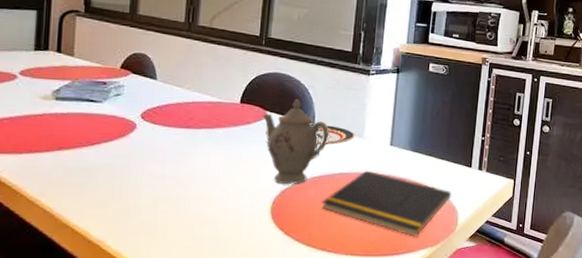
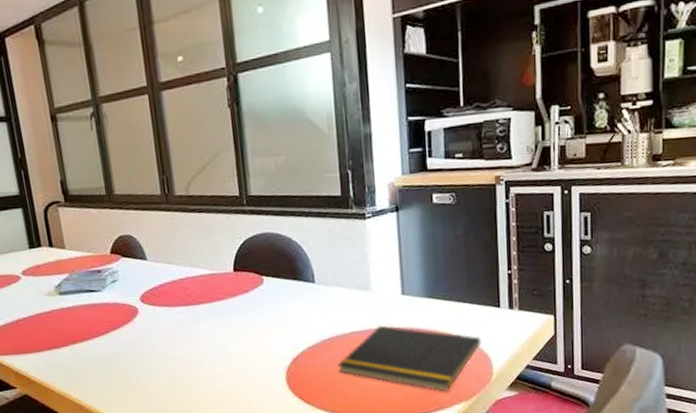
teapot: present [262,99,330,184] -> none [258,258,333,351]
plate: present [264,124,355,145] -> none [264,281,361,305]

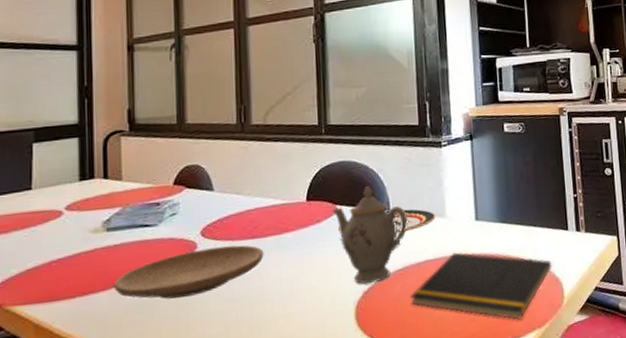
plate: none [72,311,199,356] -> present [113,245,264,299]
teapot: none [258,258,333,351] -> present [332,186,408,284]
plate: none [264,281,361,305] -> present [337,209,436,234]

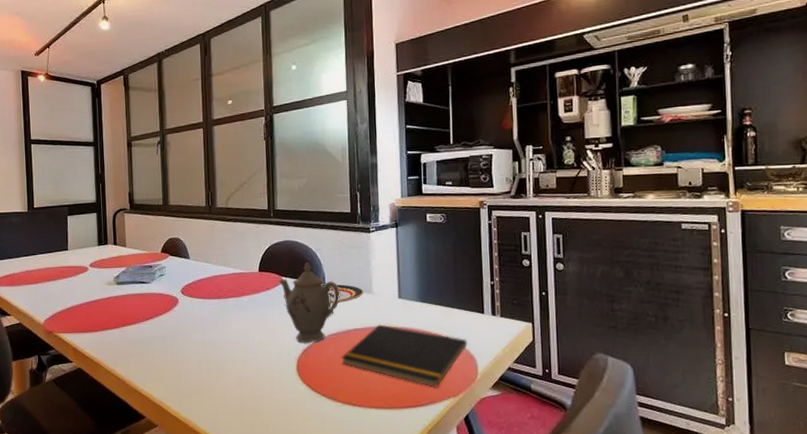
plate: present [113,245,264,299] -> none [122,303,227,339]

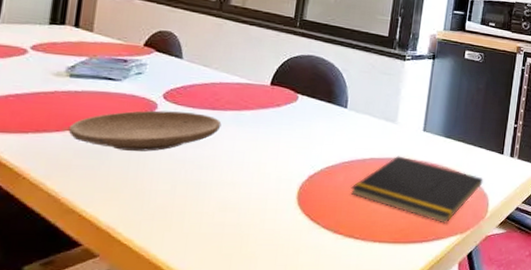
plate: none [122,303,227,339] -> present [68,110,222,152]
teapot: present [278,263,340,343] -> none [292,82,362,169]
plate: present [283,284,364,304] -> none [294,108,388,130]

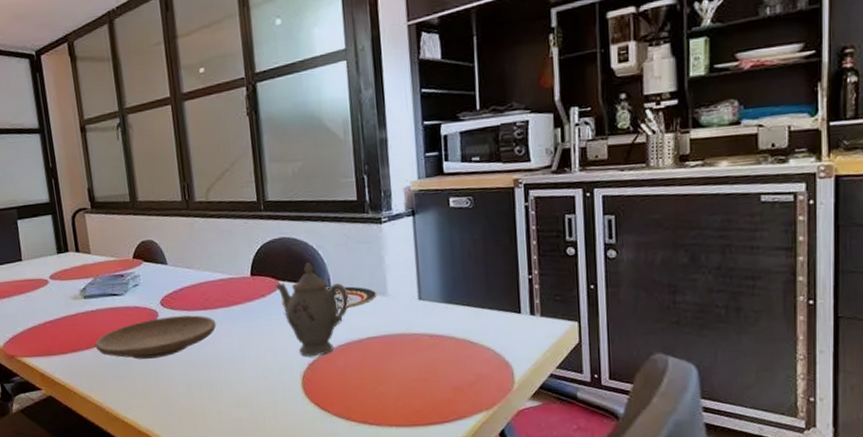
teapot: none [292,82,362,169] -> present [275,263,349,356]
plate: none [294,108,388,130] -> present [281,286,377,310]
notepad: present [350,156,483,223] -> none [353,331,502,401]

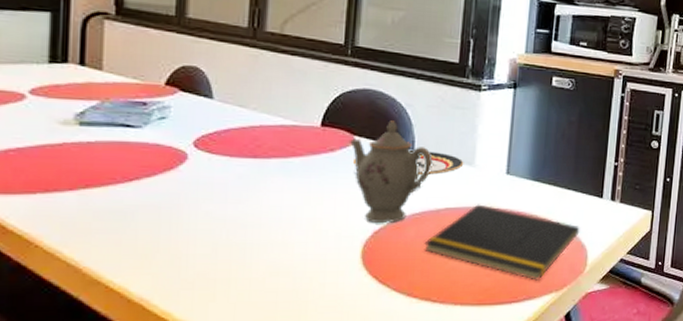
plate: present [95,315,216,359] -> none [83,161,266,210]
notepad: none [353,331,502,401] -> present [424,204,580,281]

